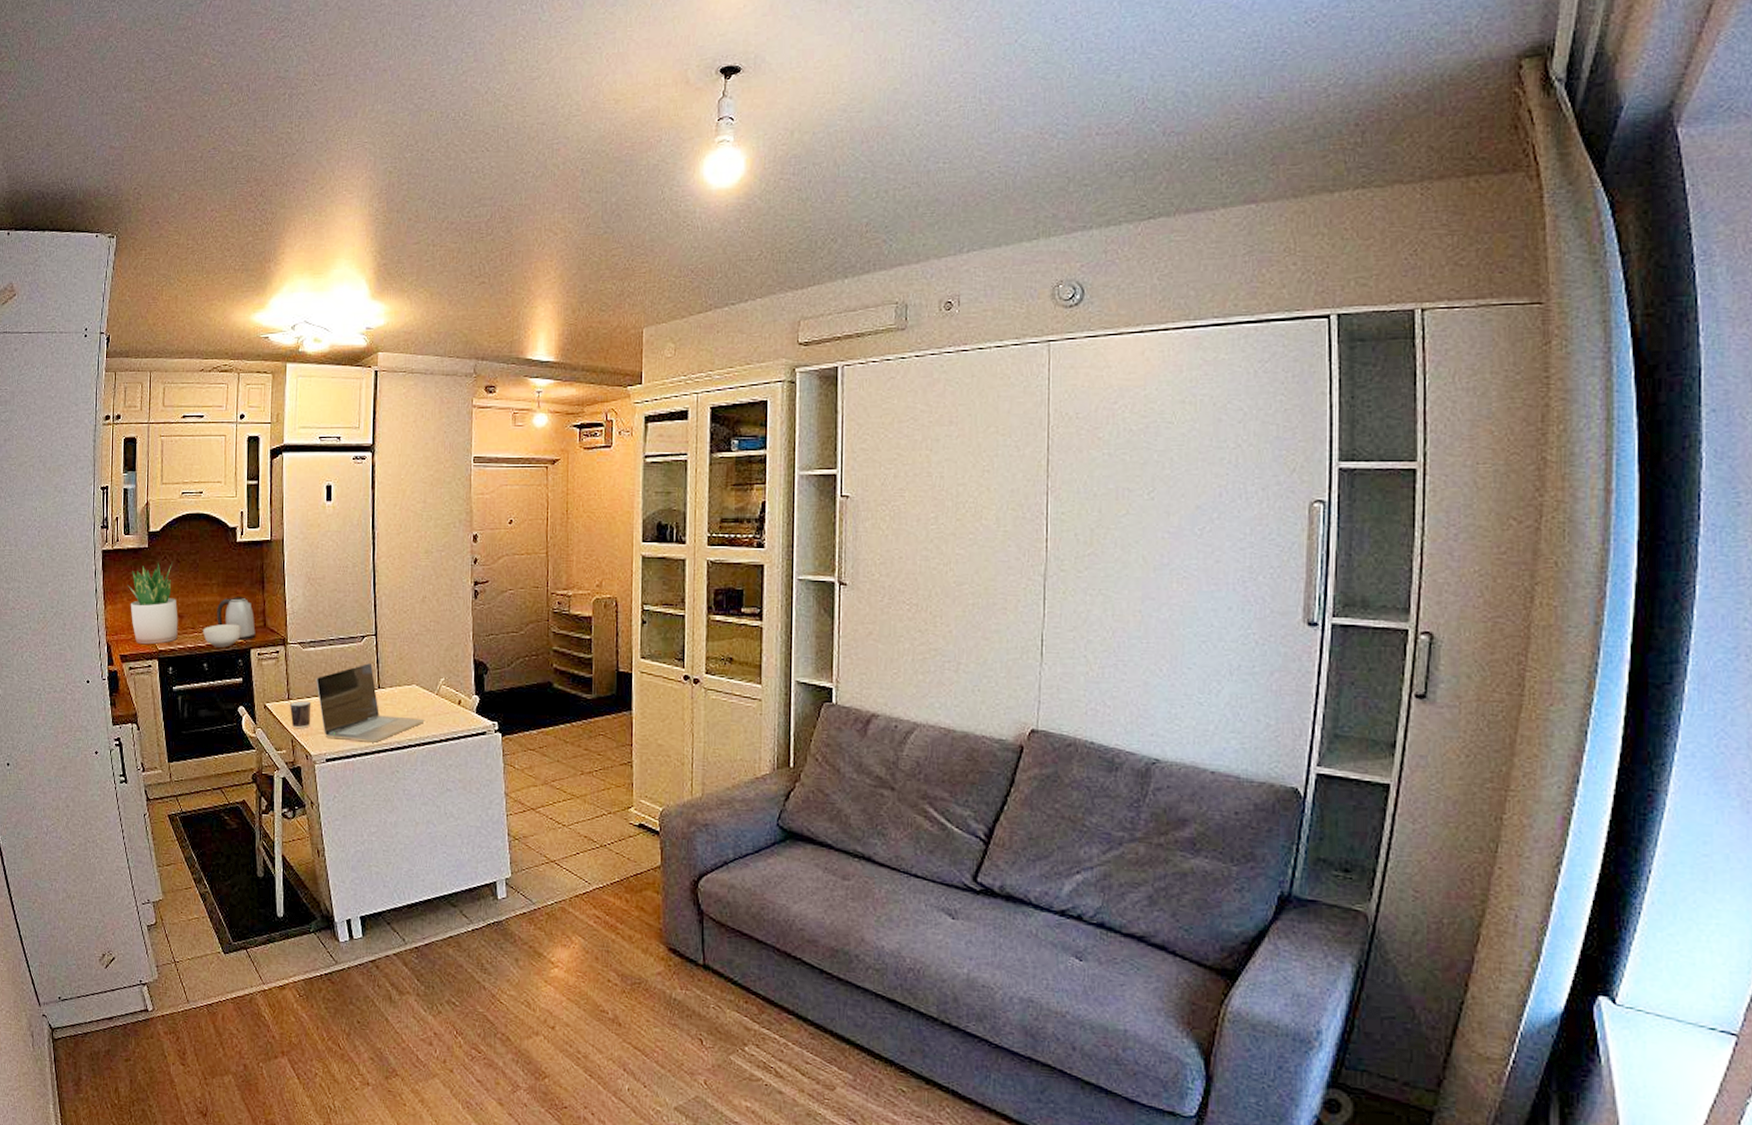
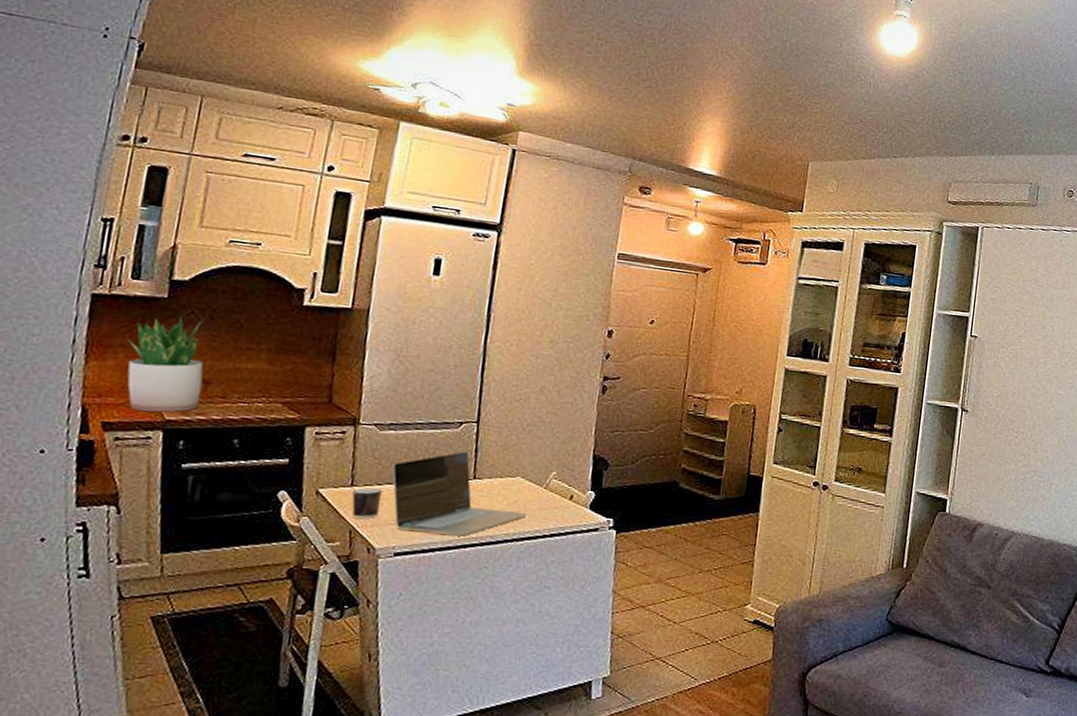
bowl: present [202,623,241,648] -> none [237,395,296,423]
kettle: present [217,597,256,641] -> none [260,366,317,418]

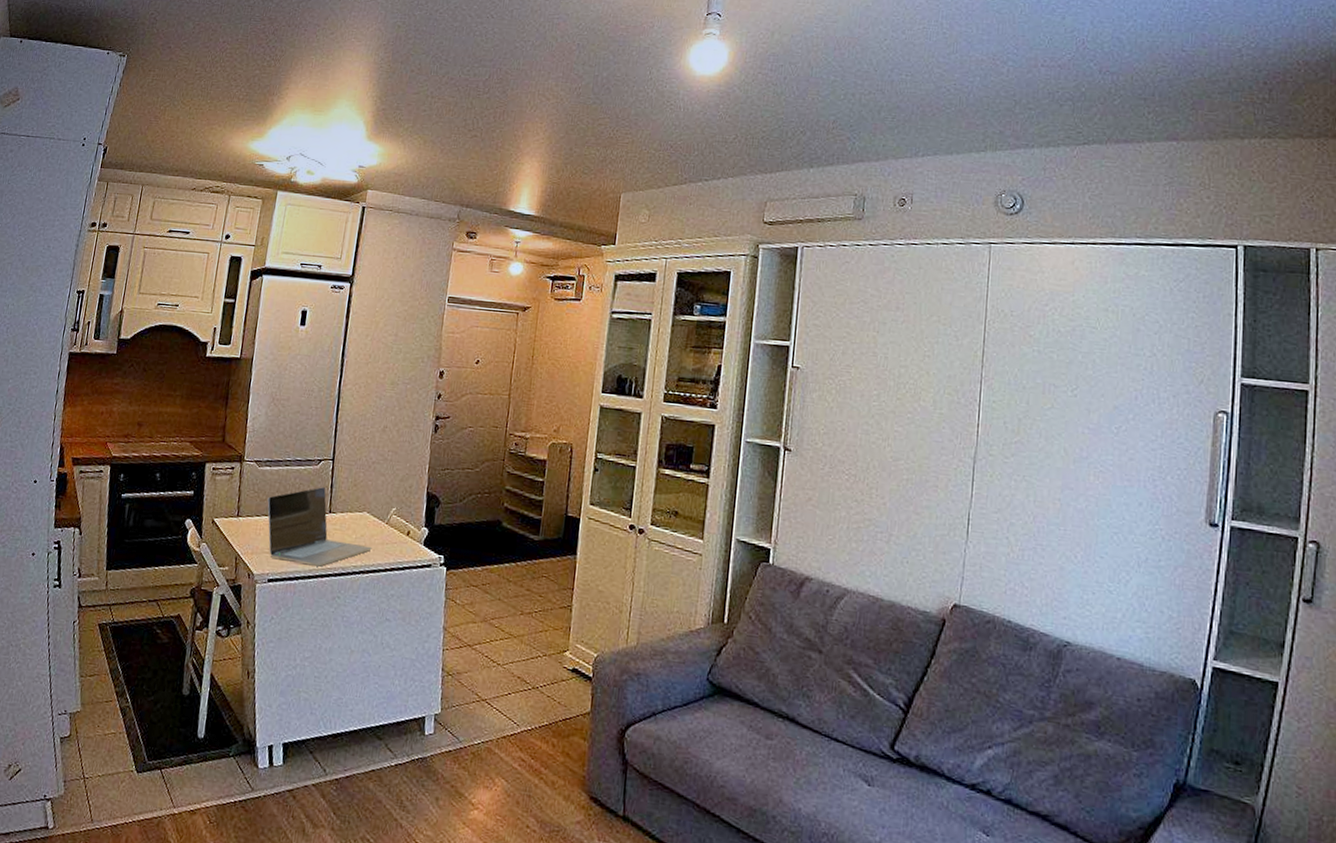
planter: present [126,316,203,413] -> none [89,369,139,450]
mug: present [352,487,383,519] -> none [237,518,261,547]

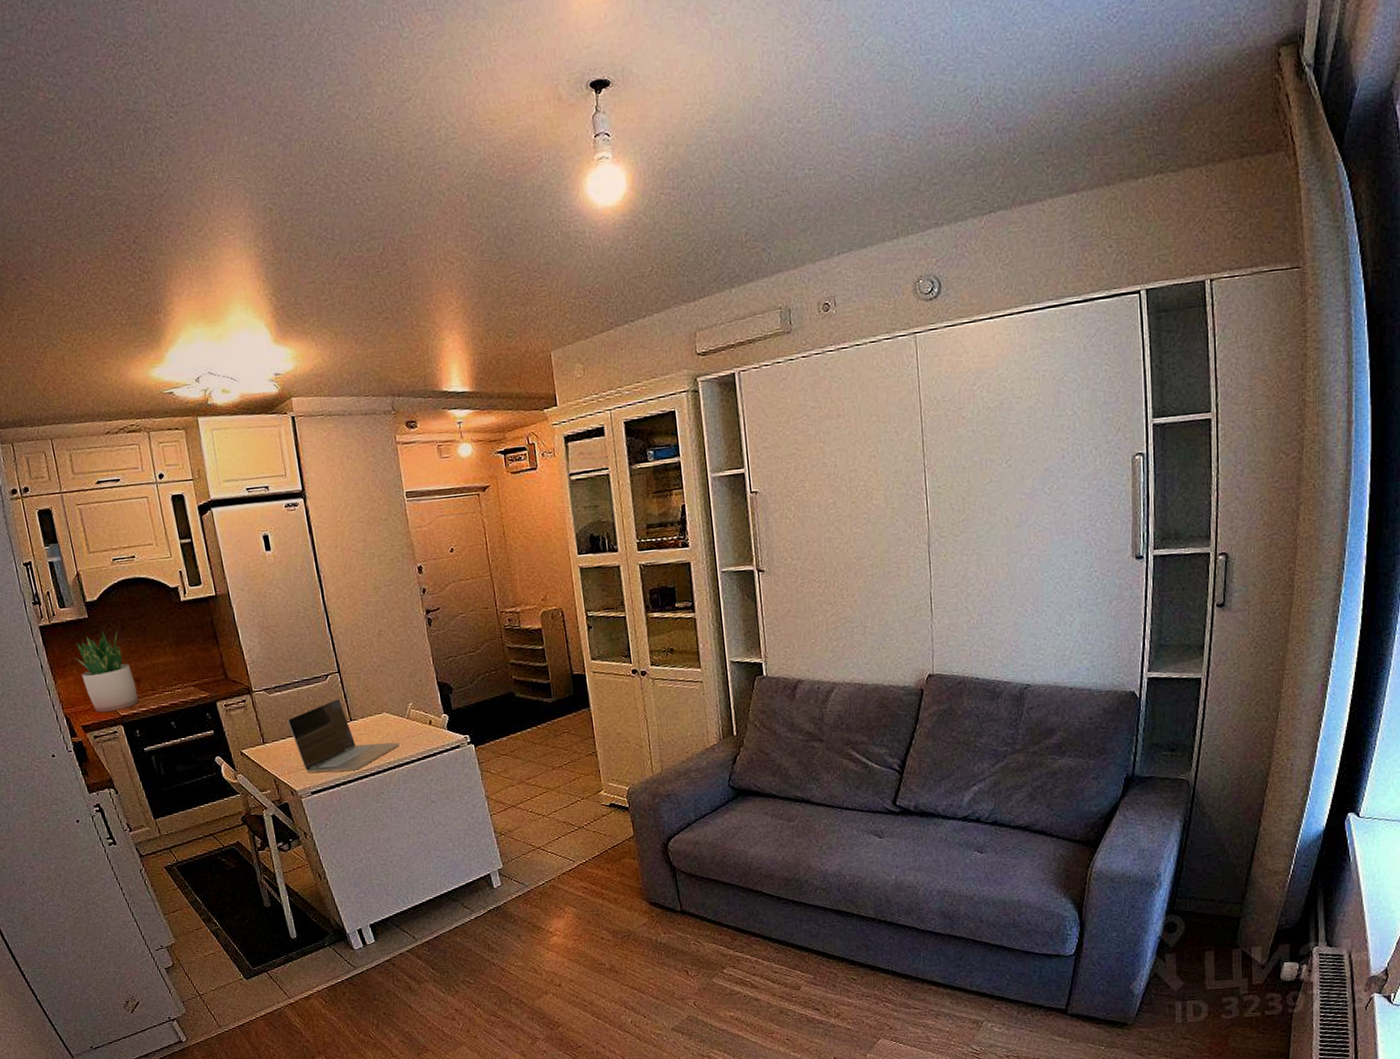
planter: none [89,369,139,450] -> present [74,629,139,713]

